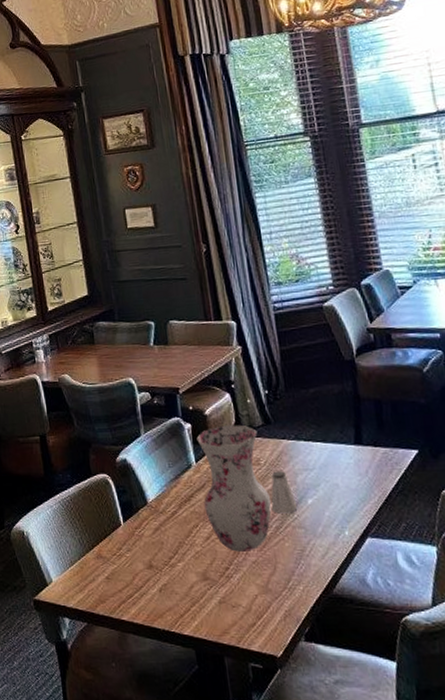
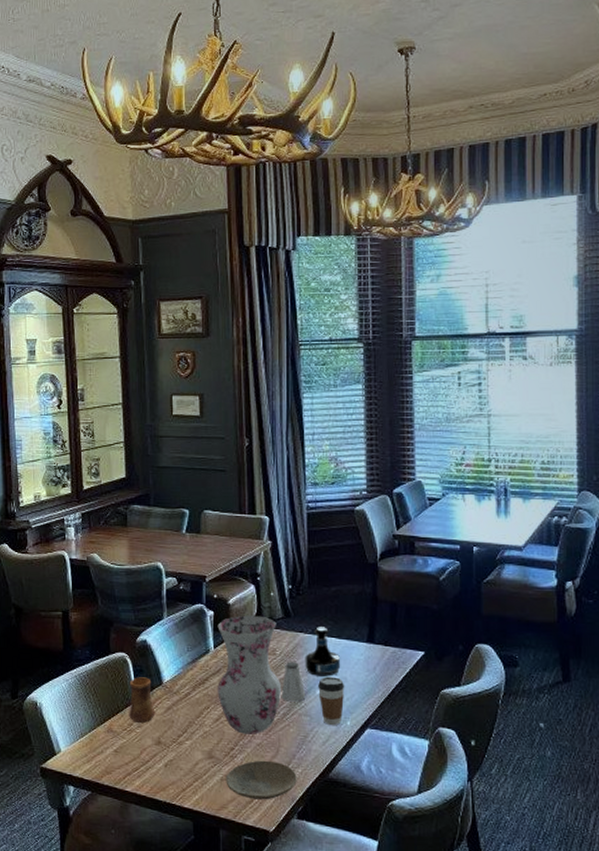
cup: none [113,498,144,546] -> present [129,677,156,723]
plate: none [223,579,300,622] -> present [226,760,297,800]
tequila bottle: none [291,431,331,484] -> present [305,627,341,677]
coffee cup: none [309,484,339,536] -> present [318,676,345,725]

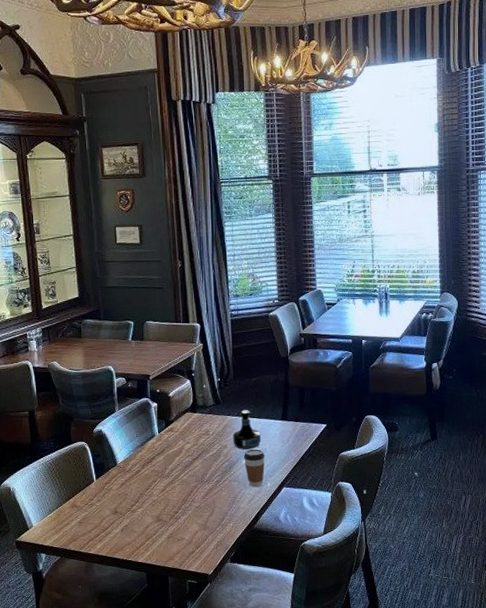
cup: present [129,677,156,723] -> none [88,460,112,498]
vase: present [217,615,282,735] -> none [161,404,215,500]
plate: present [226,760,297,800] -> none [172,519,229,551]
saltshaker: present [281,662,306,702] -> none [214,439,235,471]

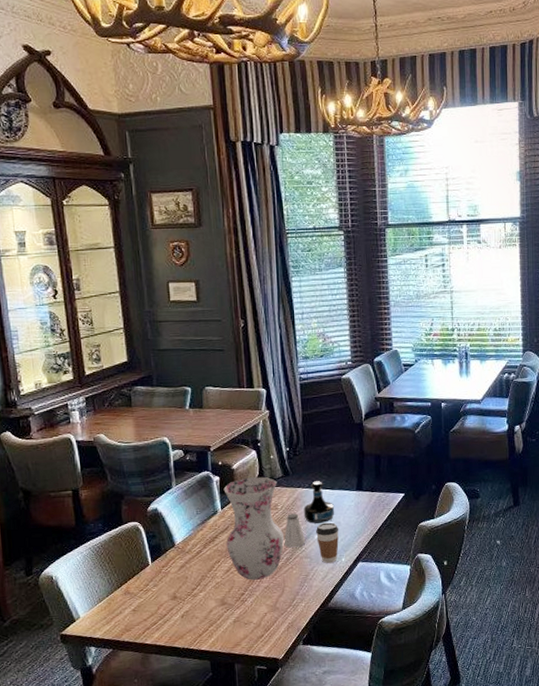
vase: none [161,404,215,500] -> present [223,476,285,580]
saltshaker: none [214,439,235,471] -> present [284,513,306,548]

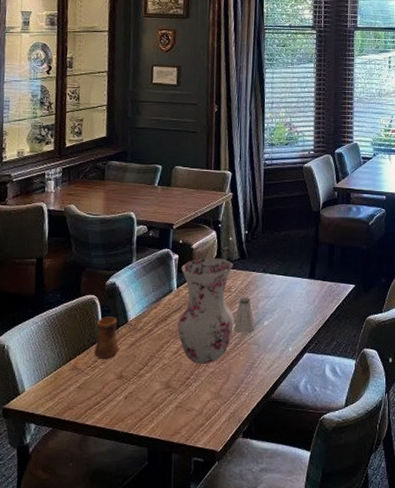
cup: none [142,541,170,583] -> present [94,317,120,359]
tequila bottle: present [303,481,335,524] -> none [255,266,286,309]
coffee cup: present [316,522,339,563] -> none [266,309,289,351]

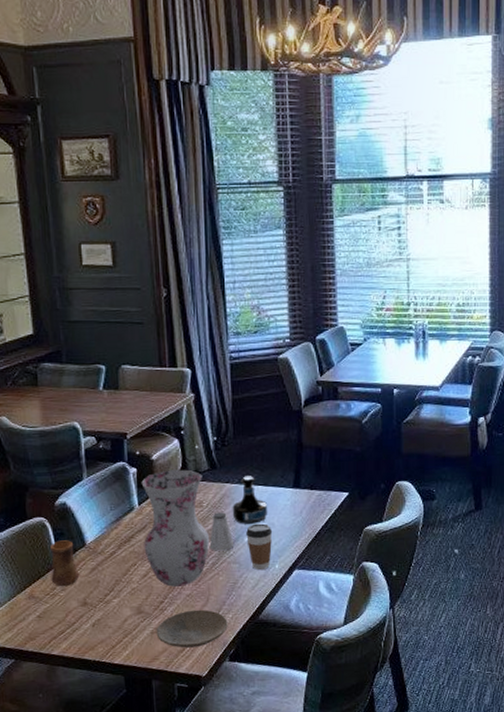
plate: none [180,387,244,423] -> present [156,609,228,648]
tequila bottle: none [255,266,286,309] -> present [232,476,268,524]
coffee cup: none [266,309,289,351] -> present [246,523,273,570]

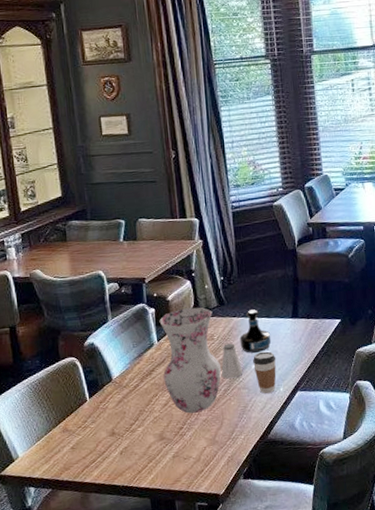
cup: present [49,540,80,586] -> none [80,376,108,419]
plate: present [156,609,228,648] -> none [177,432,241,470]

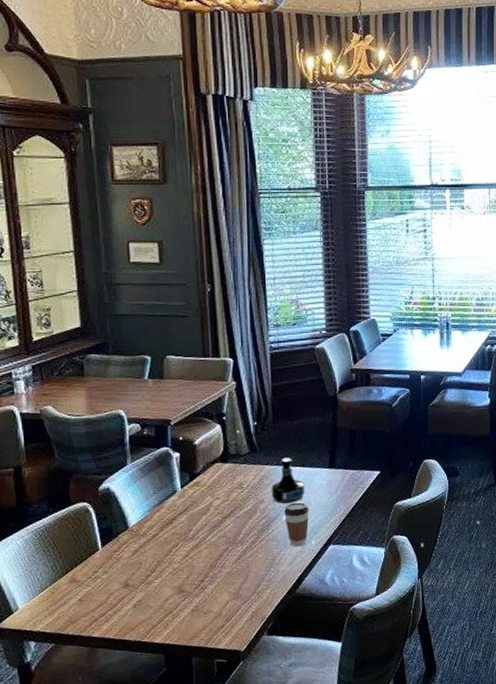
vase: present [159,307,222,414] -> none [184,453,250,566]
saltshaker: present [221,343,243,379] -> none [249,493,273,530]

